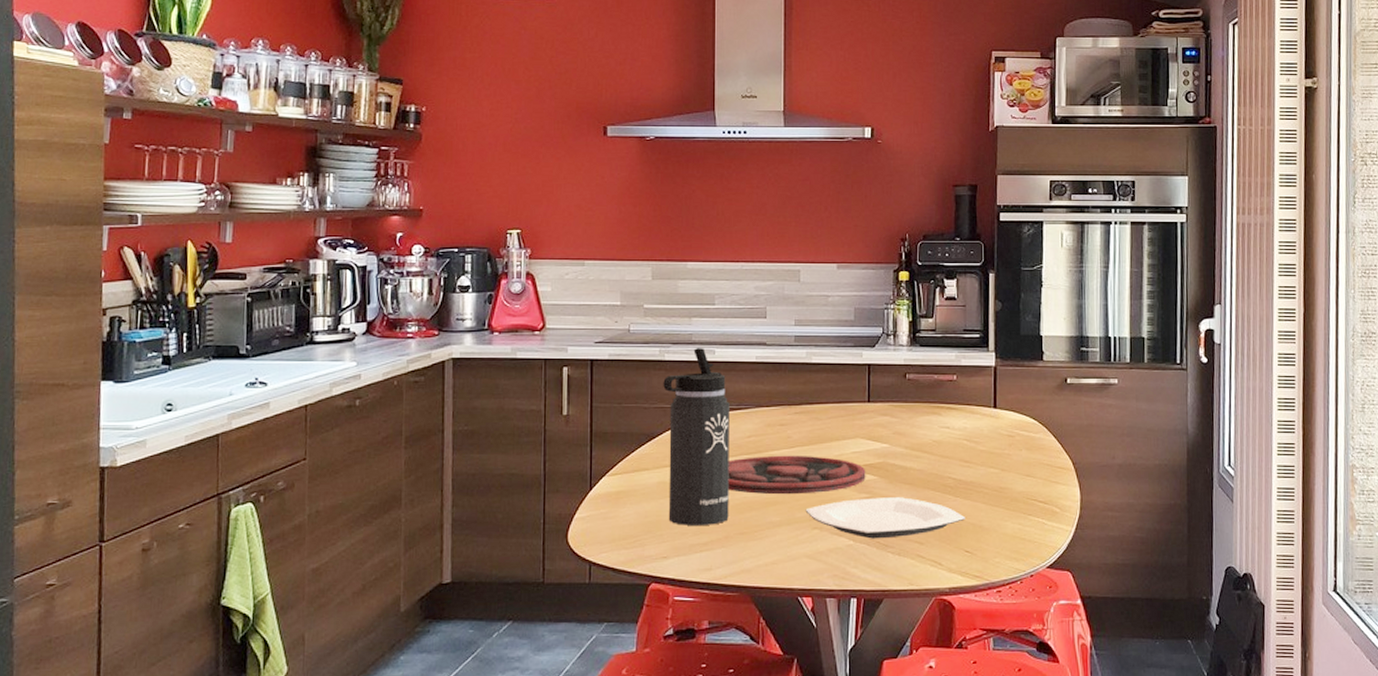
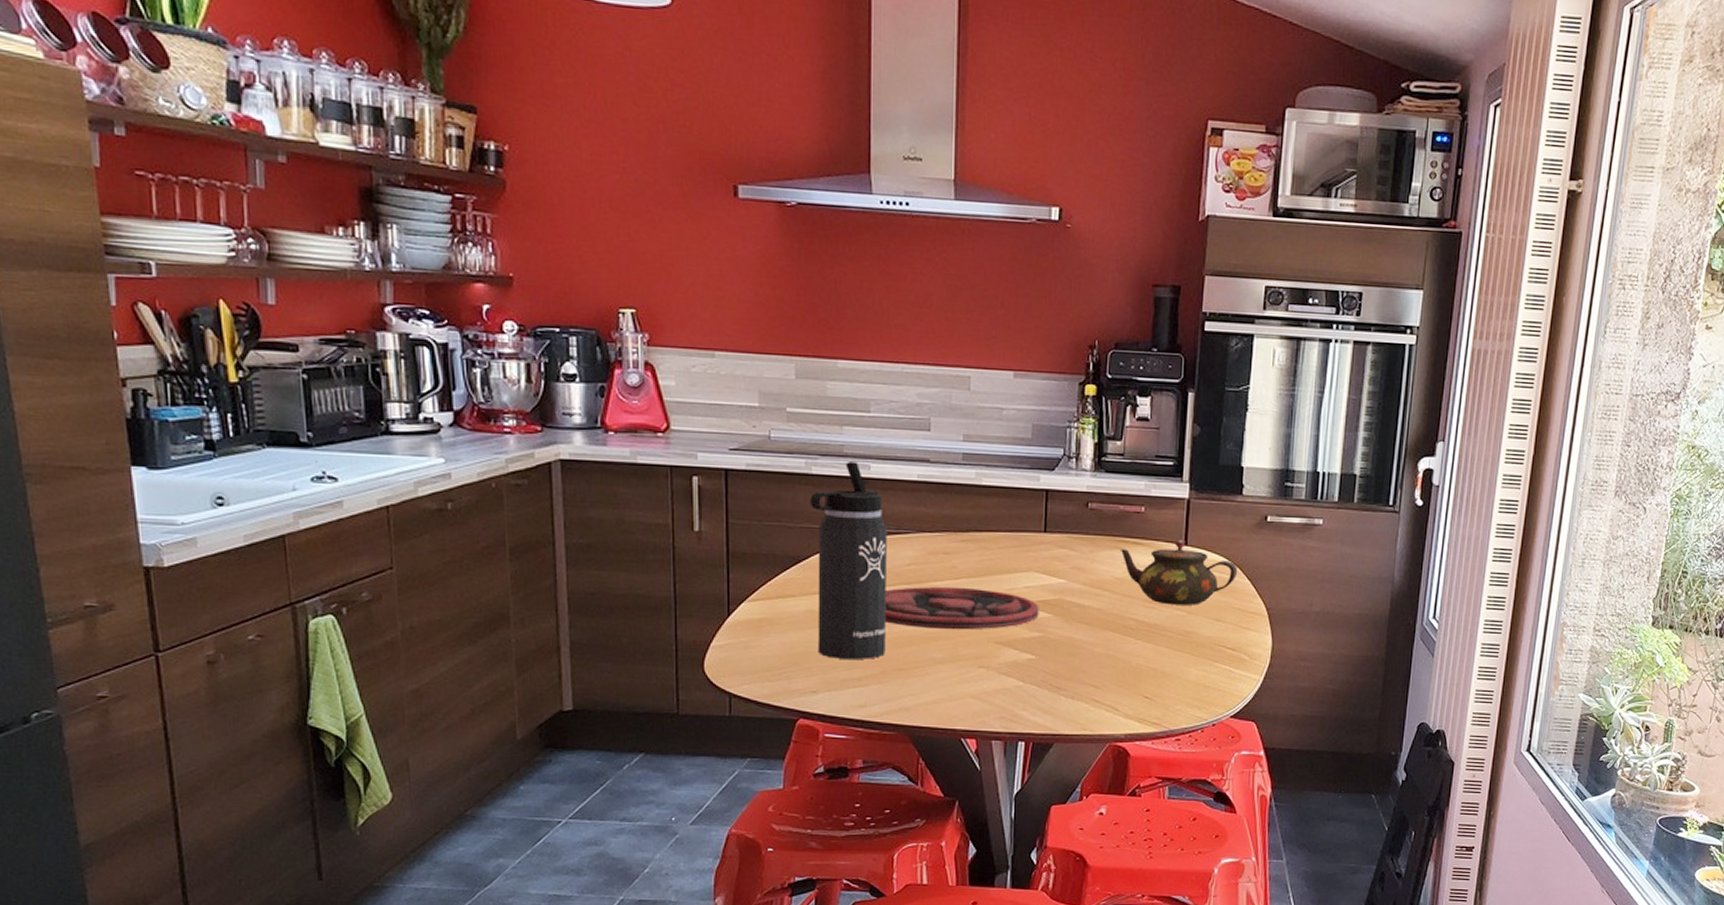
plate: present [805,497,965,539] -> none [971,637,1146,681]
teapot: none [936,404,1044,463] -> present [1120,540,1238,605]

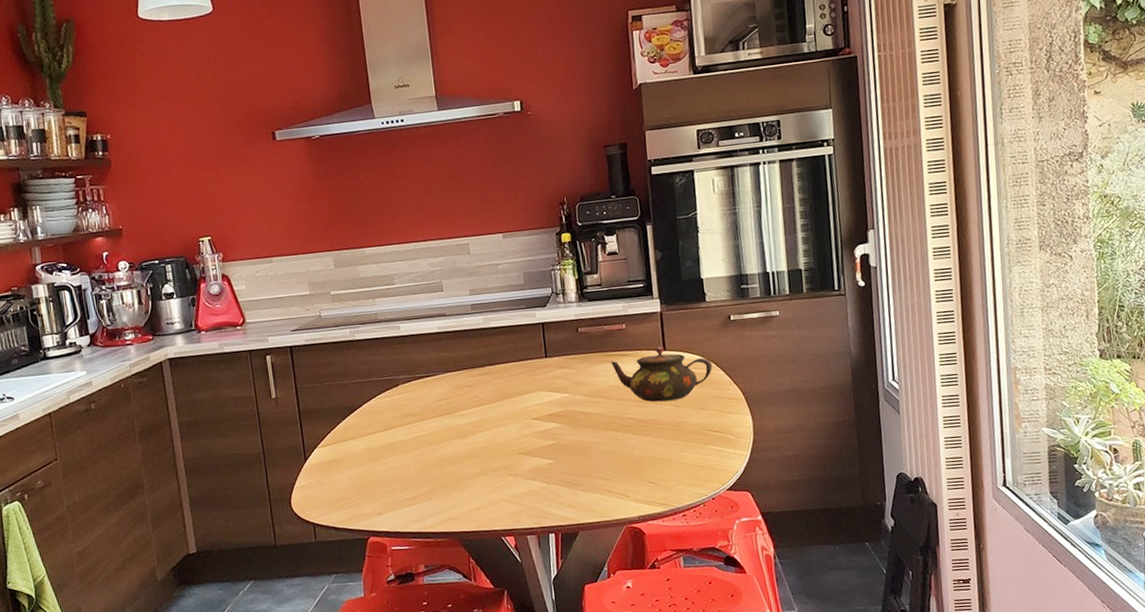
thermos bottle: present [810,462,887,659] -> none [357,325,431,485]
plate: present [884,586,1039,630] -> none [424,411,551,451]

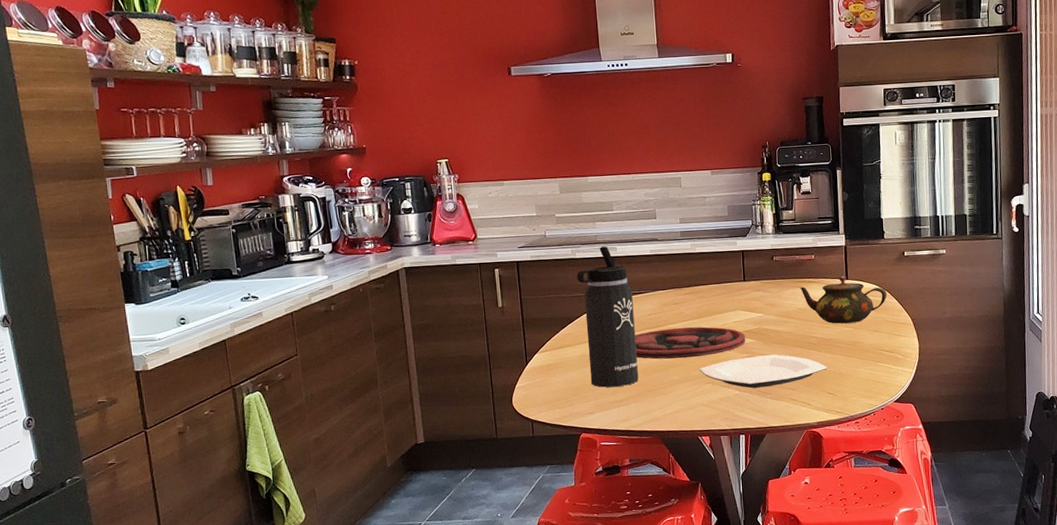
thermos bottle: none [357,325,431,485] -> present [577,246,639,388]
plate: none [424,411,551,451] -> present [634,326,746,359]
plate: none [499,440,647,480] -> present [699,354,827,389]

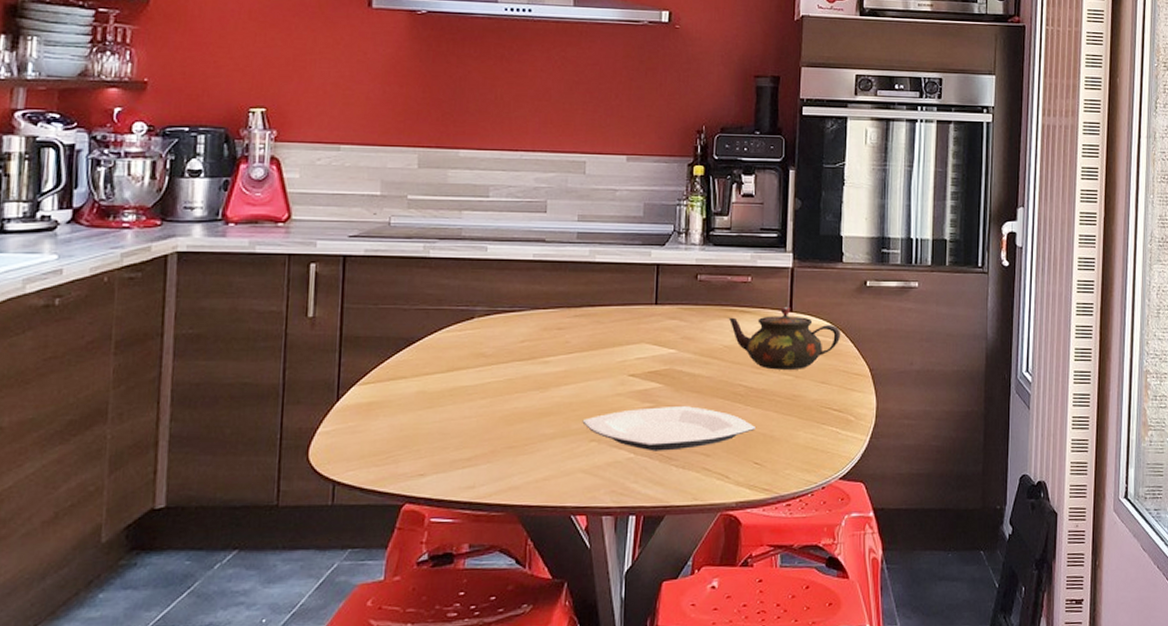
thermos bottle: present [577,246,639,388] -> none [426,244,502,439]
plate: present [634,326,746,359] -> none [496,361,650,405]

